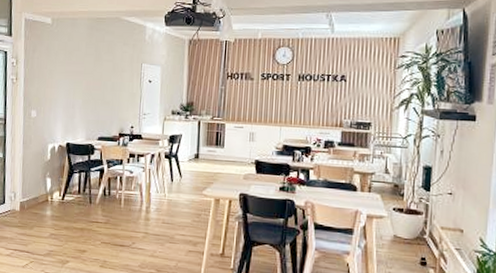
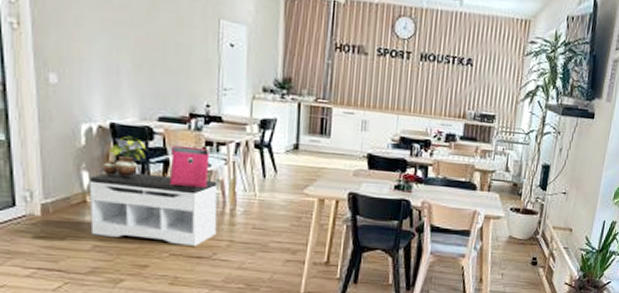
bench: none [49,178,137,236] -> present [89,171,217,246]
potted plant: none [60,151,90,183] -> present [103,136,147,178]
storage bin: none [103,157,132,190] -> present [169,145,210,188]

